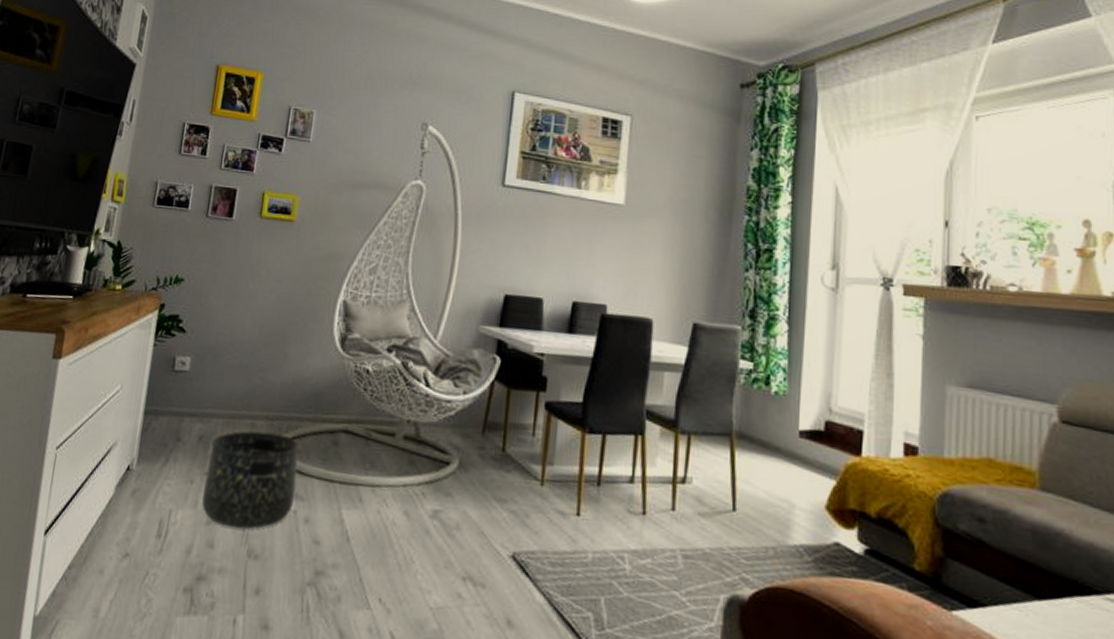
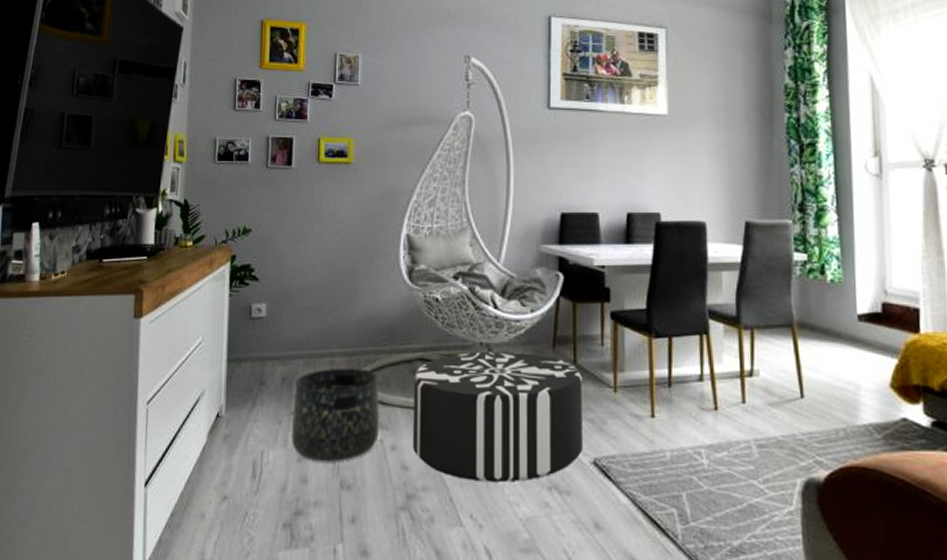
pouf: none [327,429,510,569] -> present [413,351,584,482]

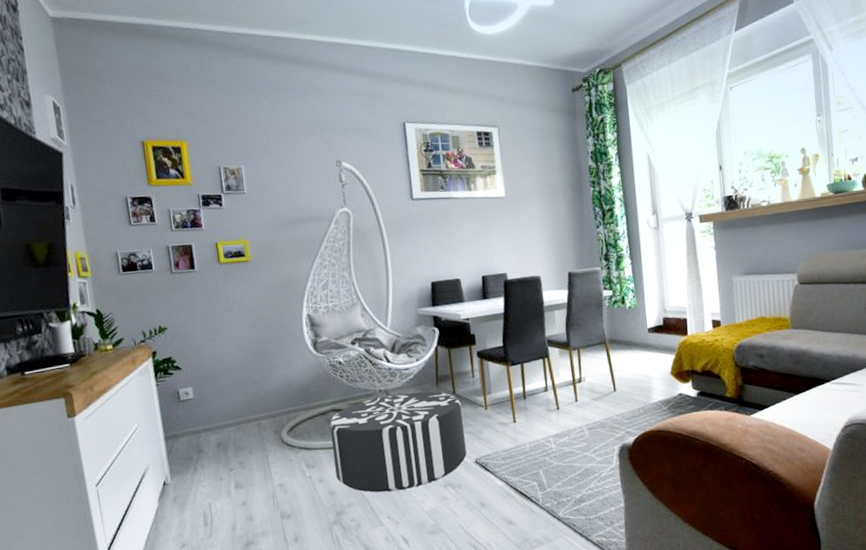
basket: present [291,366,381,462] -> none [229,425,307,503]

